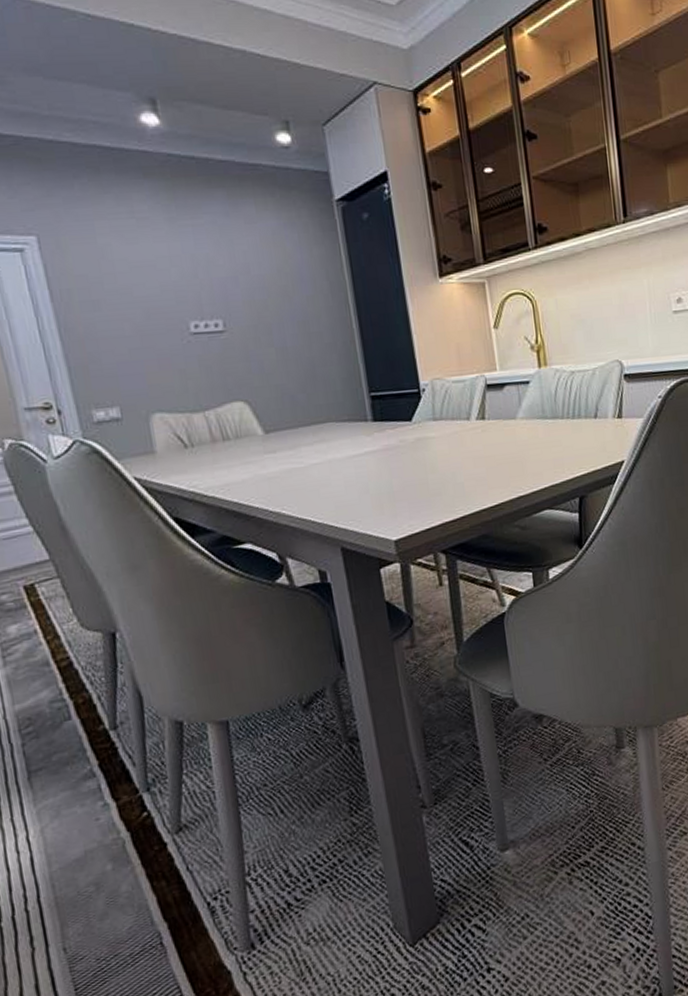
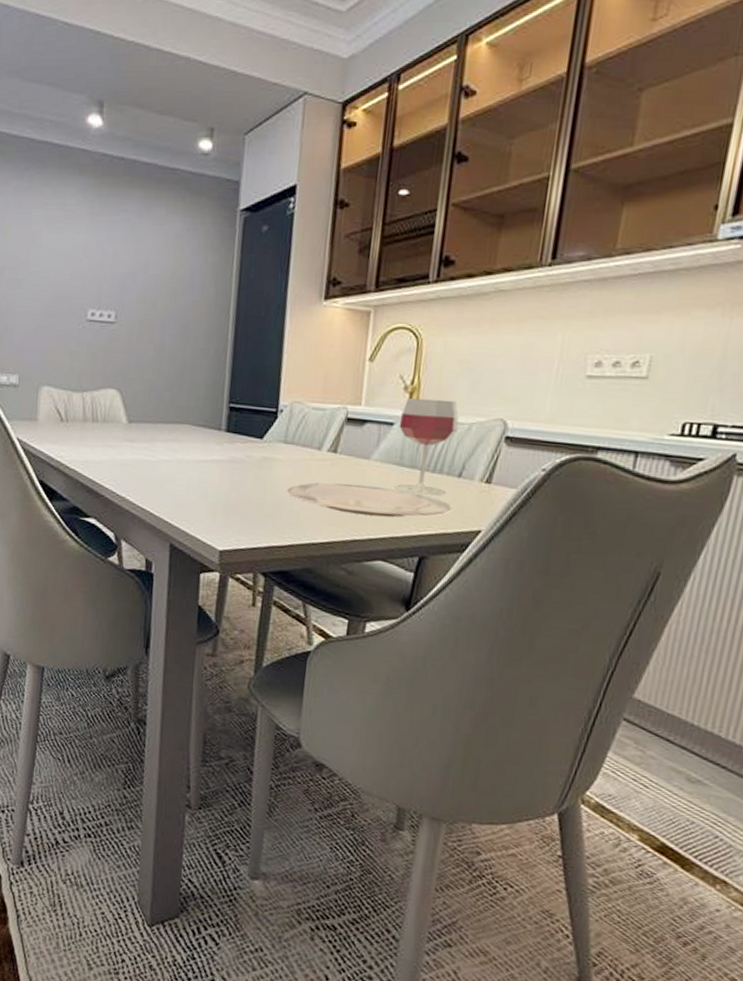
plate: none [447,440,596,474] -> present [287,482,451,518]
wineglass: none [534,351,587,443] -> present [394,398,459,497]

